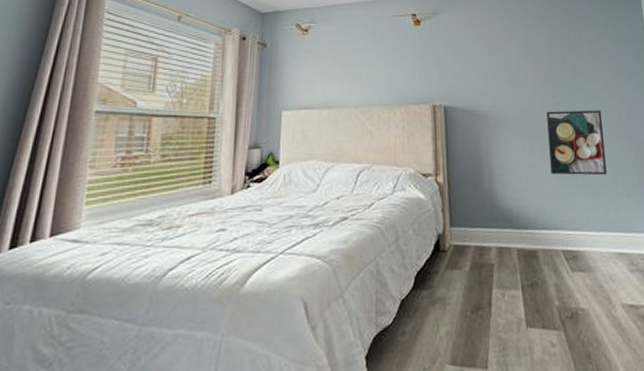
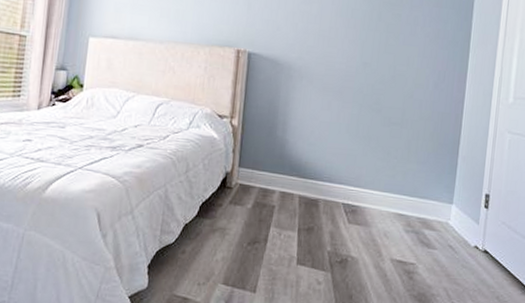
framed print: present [546,110,607,175] -> none [345,70,409,140]

